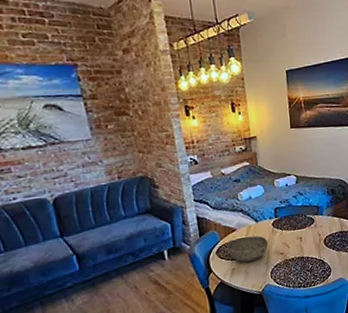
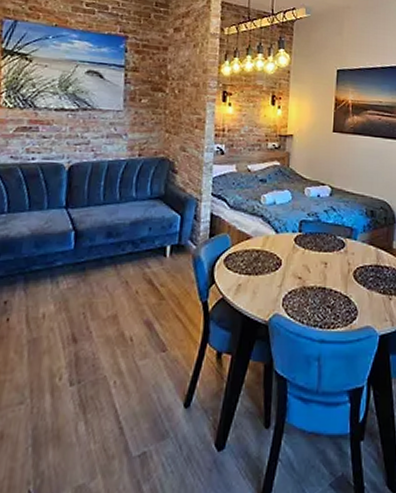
bowl: present [227,235,269,262] -> none [237,247,286,280]

